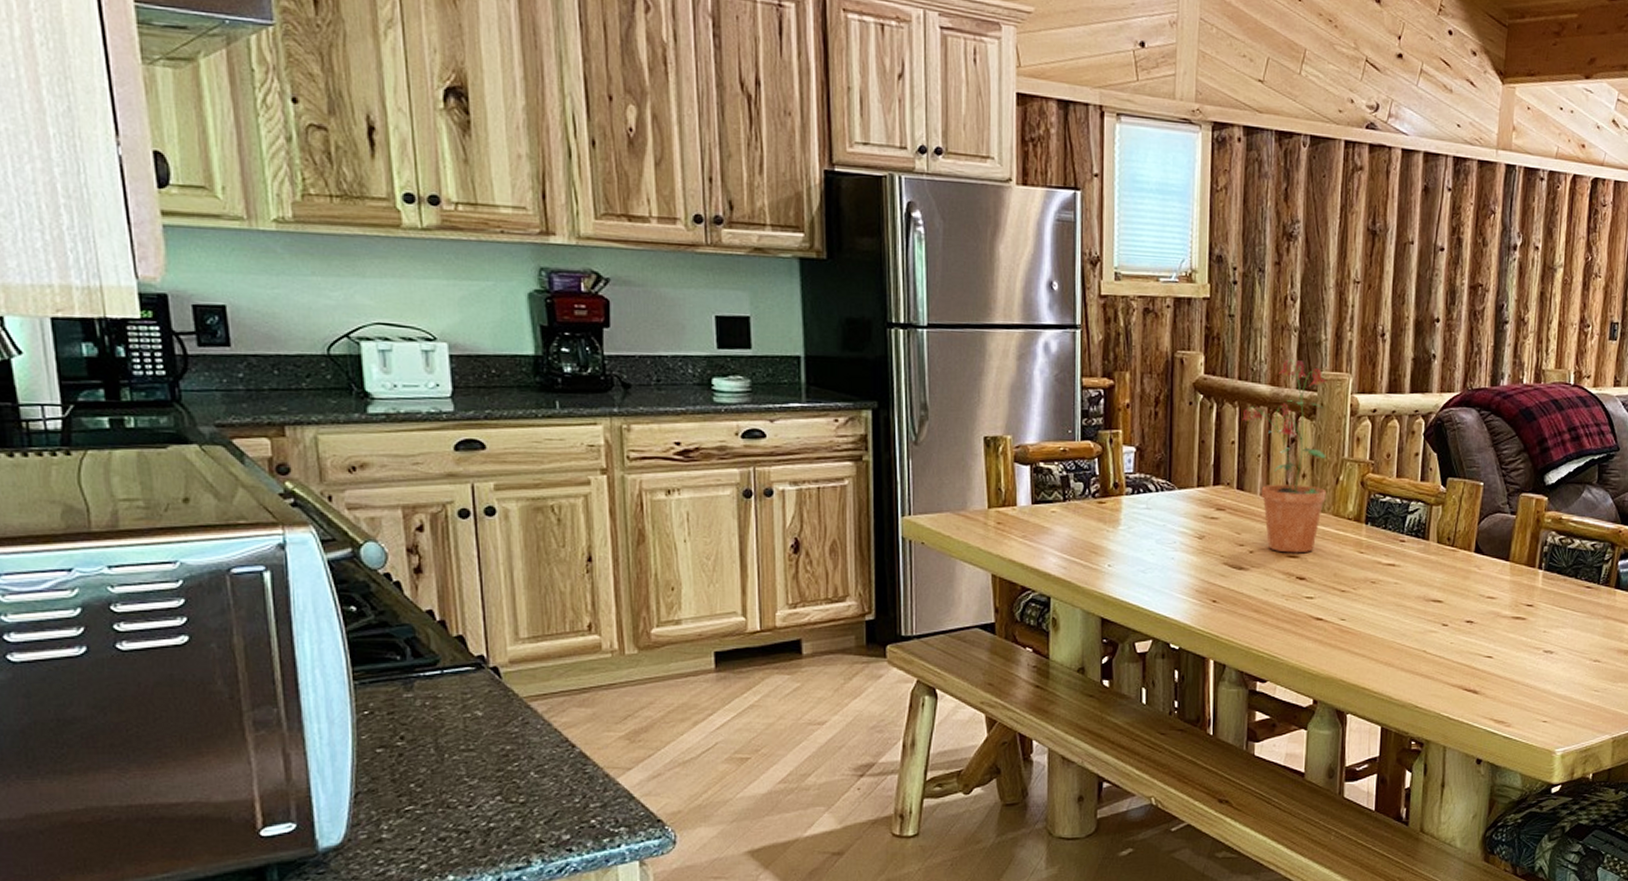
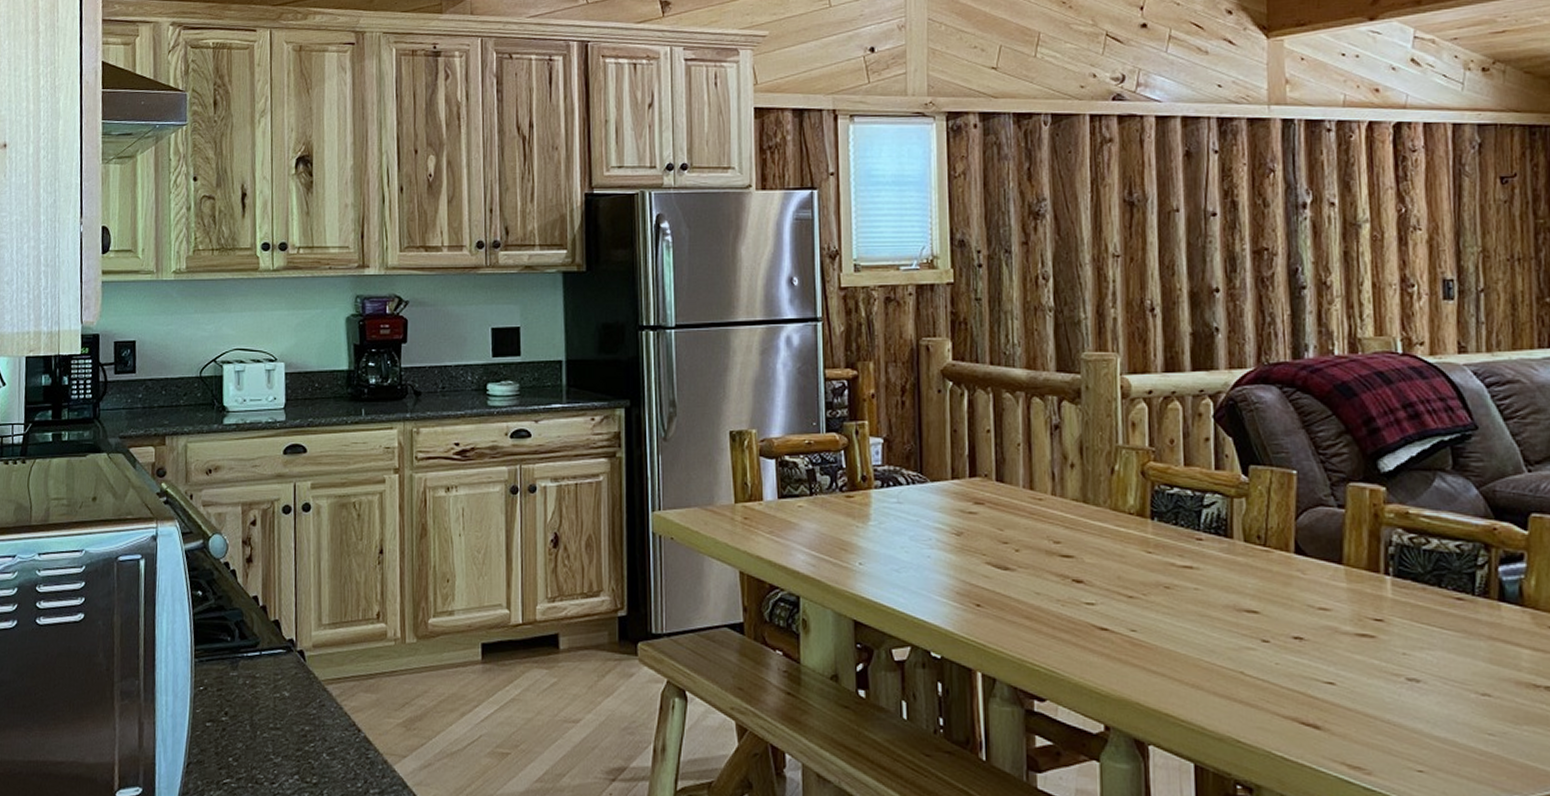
potted plant: present [1242,358,1328,553] -> none [997,340,1100,553]

